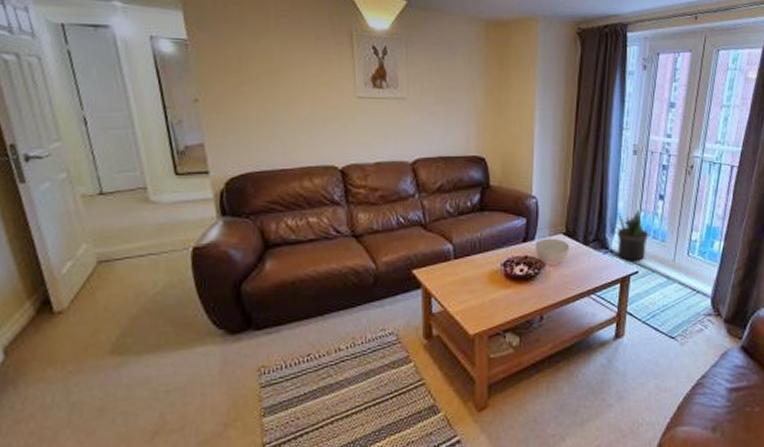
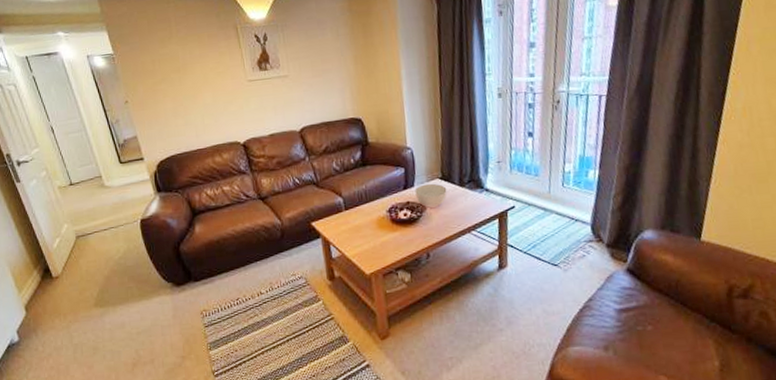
planter: present [617,209,649,261] -> none [490,148,522,197]

